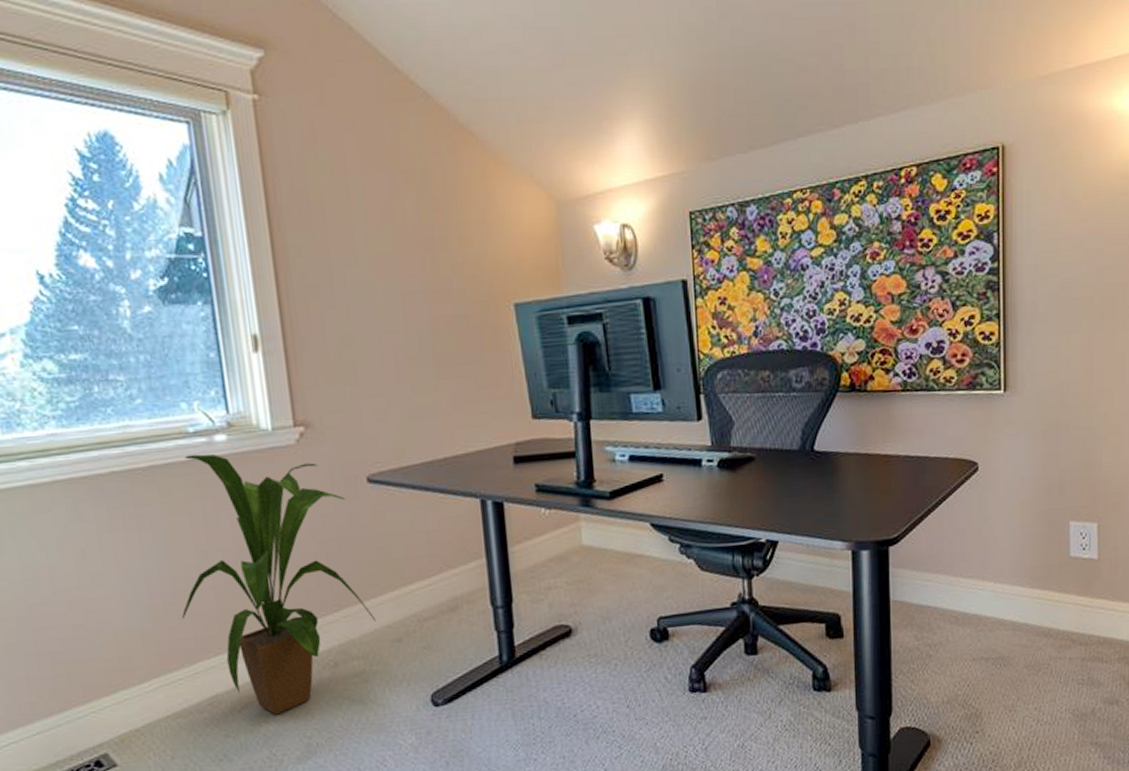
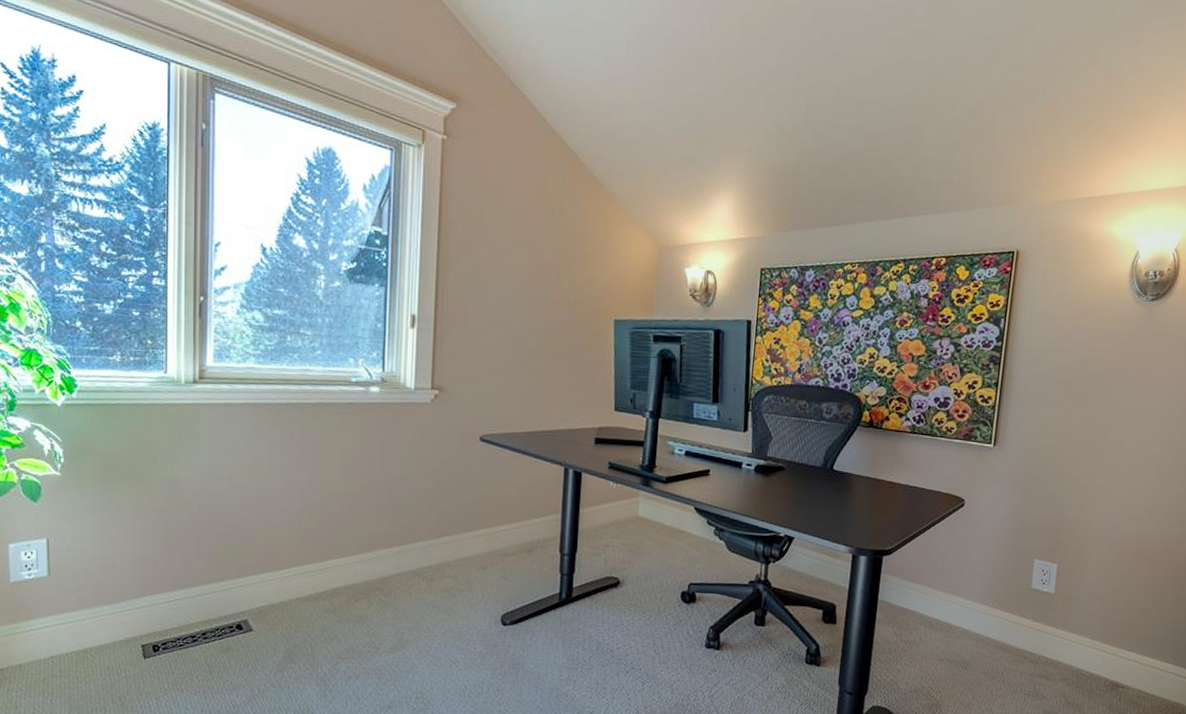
house plant: present [181,454,376,715] -> none [321,399,469,611]

